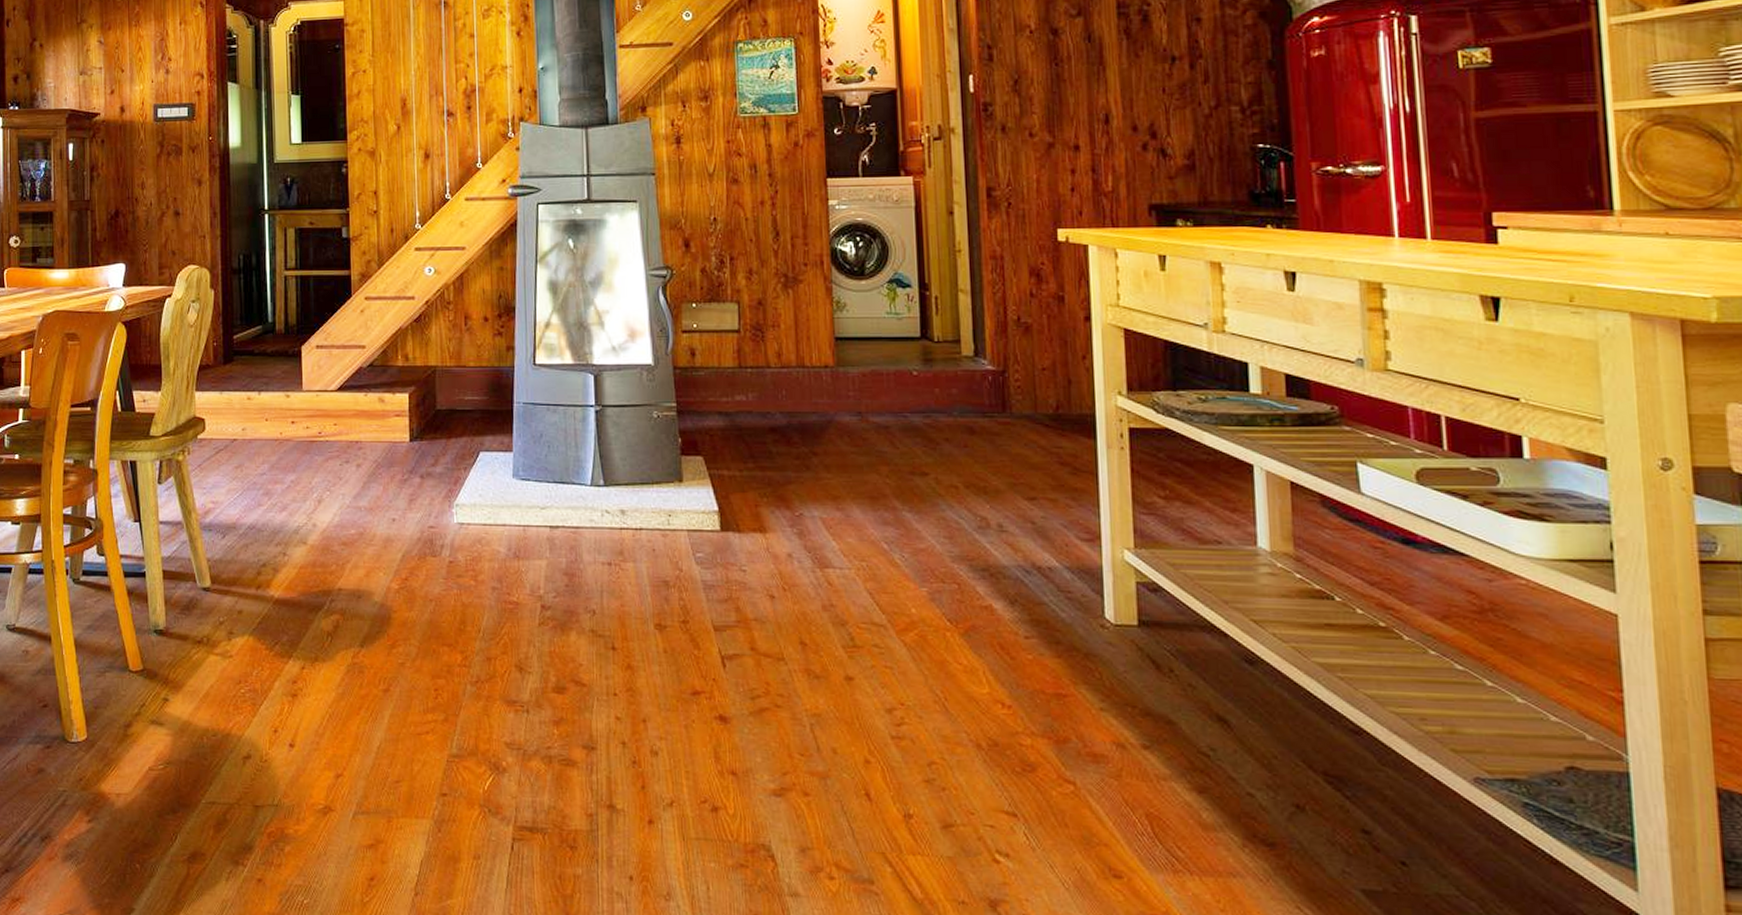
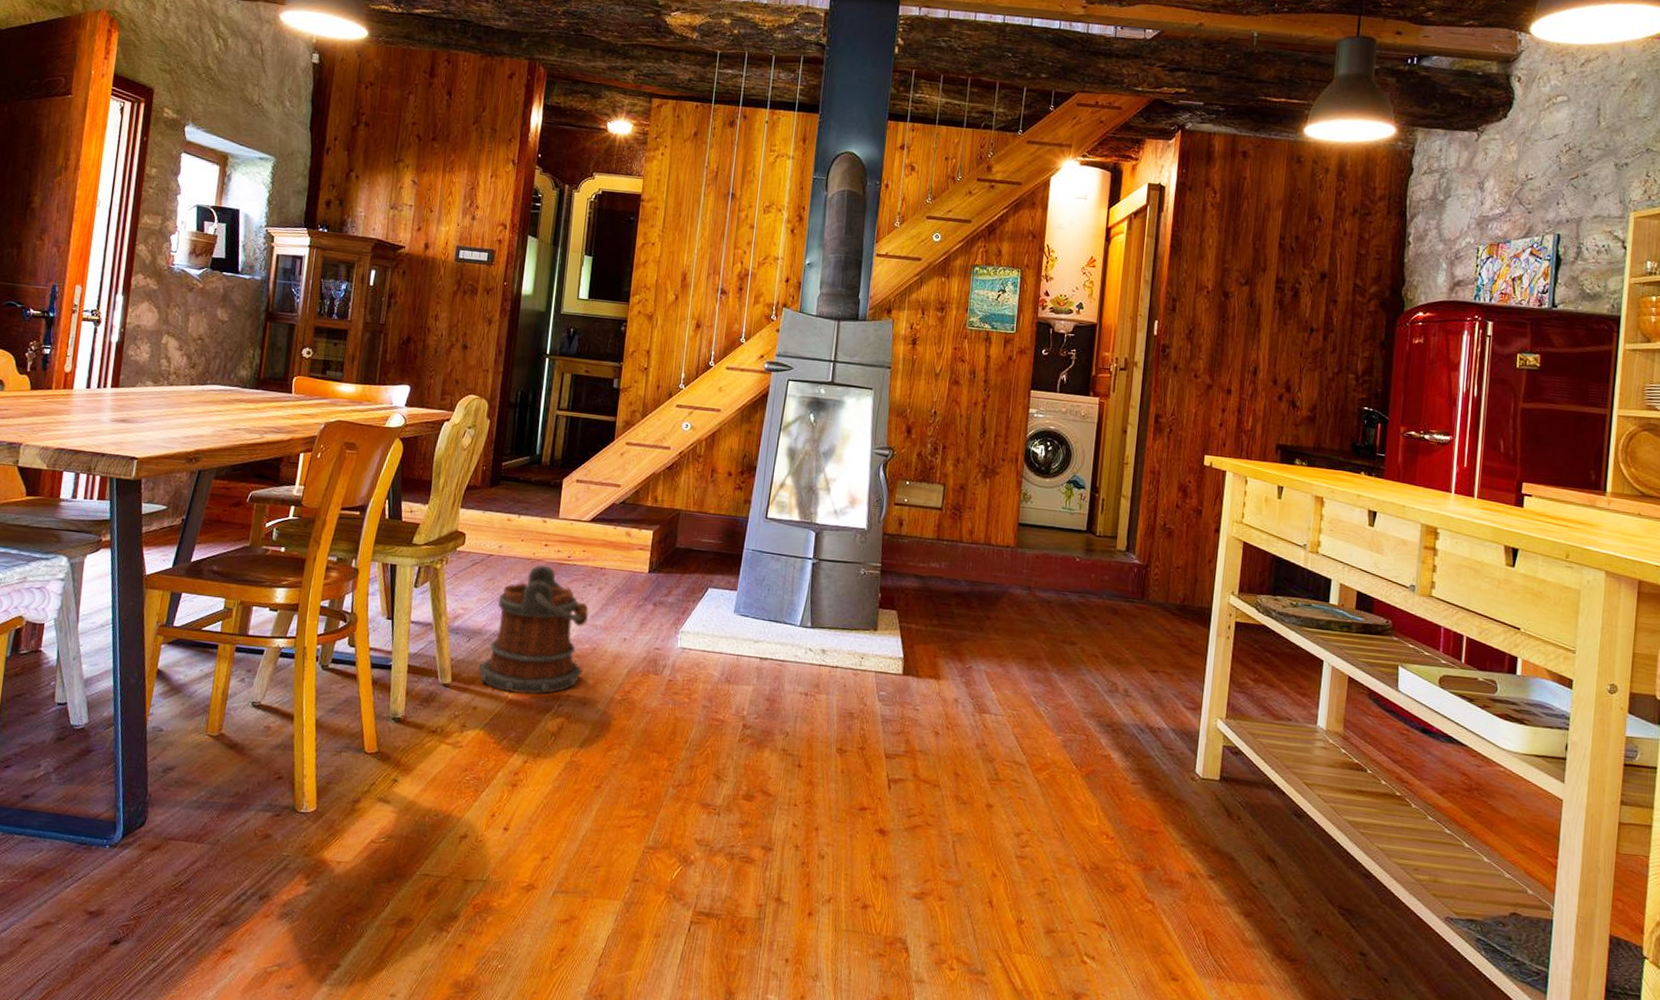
bucket: none [238,445,351,592] -> present [478,564,589,695]

